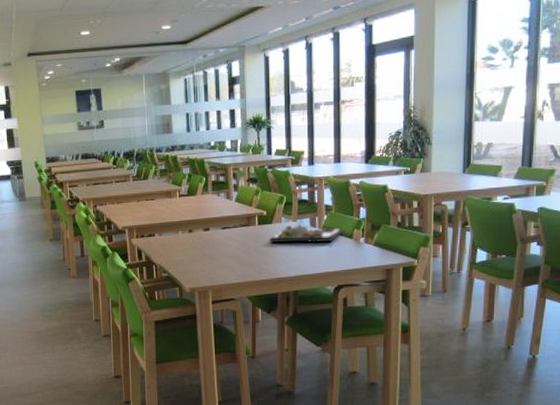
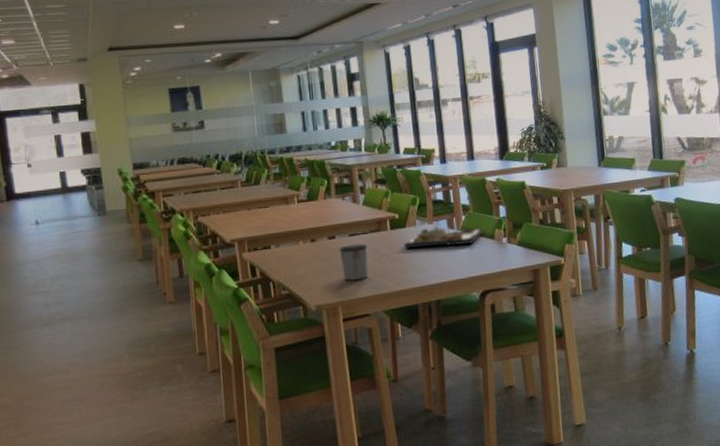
mug: none [212,236,237,268] -> present [339,244,369,281]

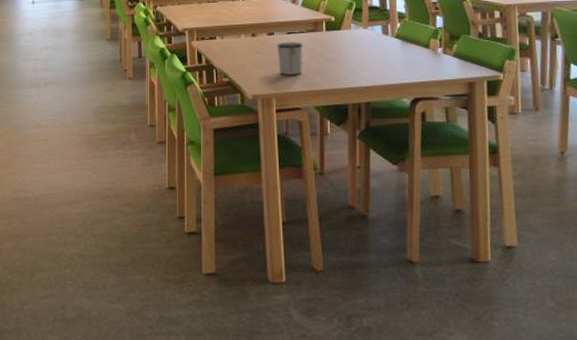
dinner plate: present [404,225,483,249] -> none [338,30,417,52]

